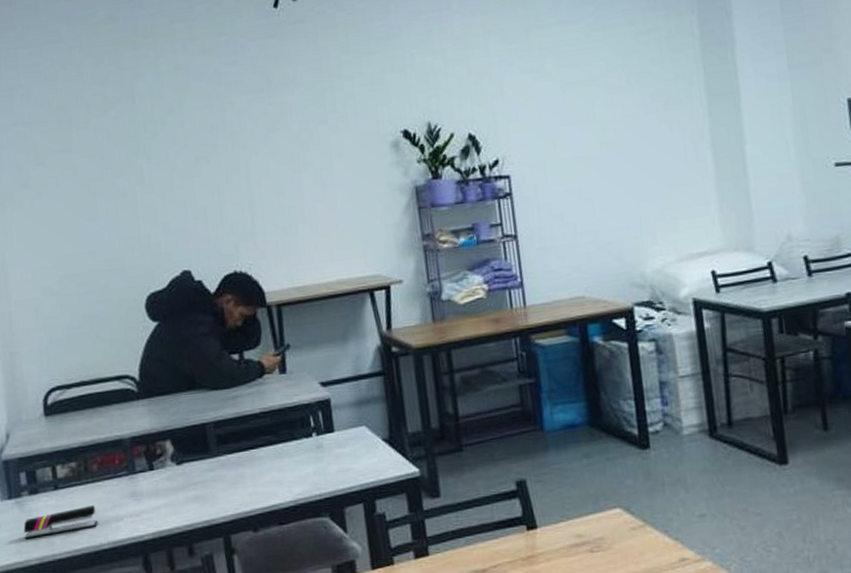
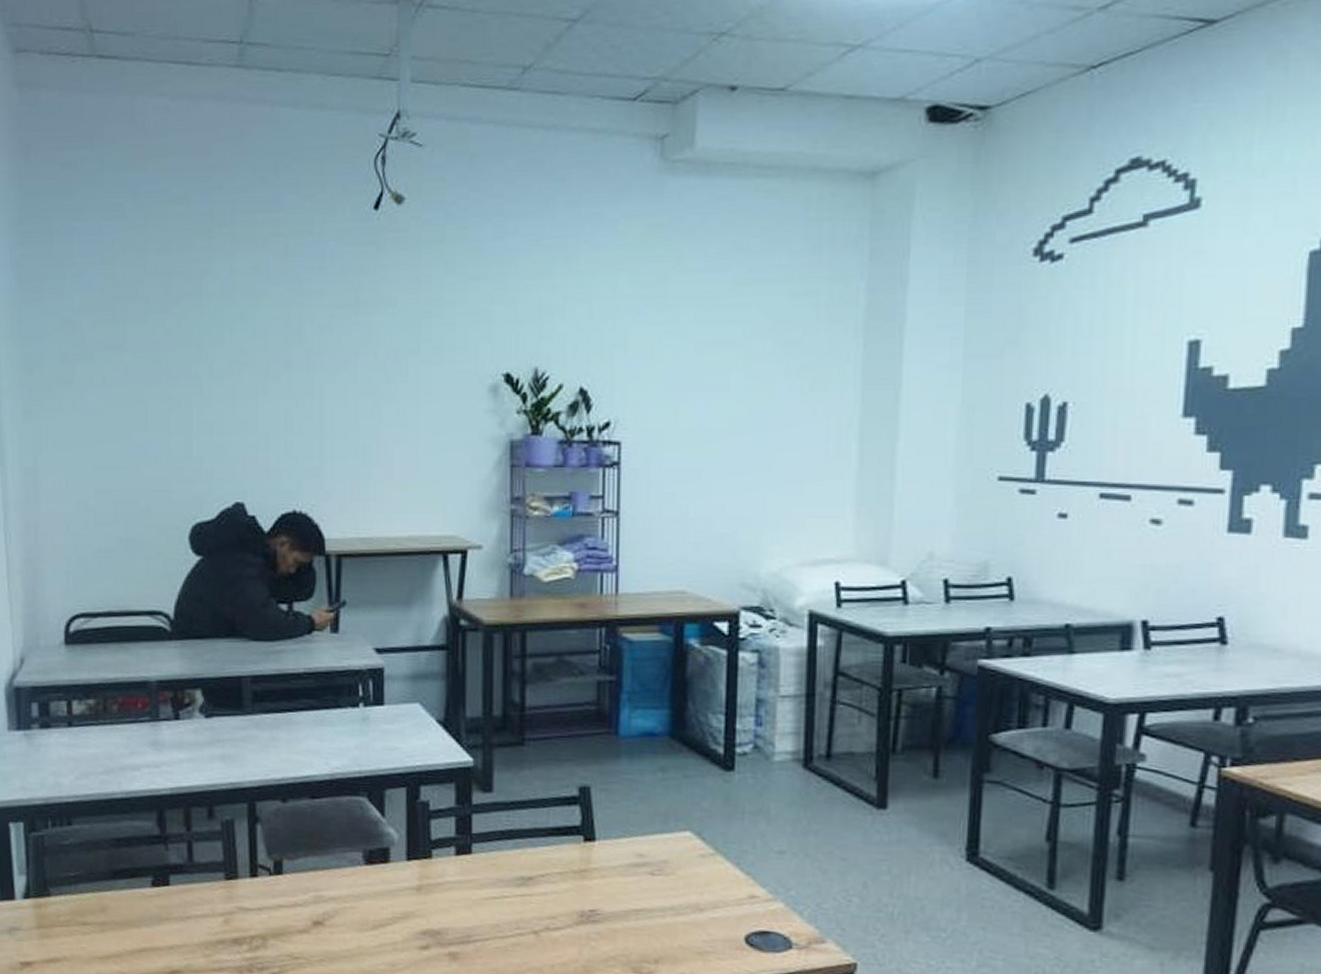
stapler: present [23,504,99,539] -> none [30,748,113,776]

